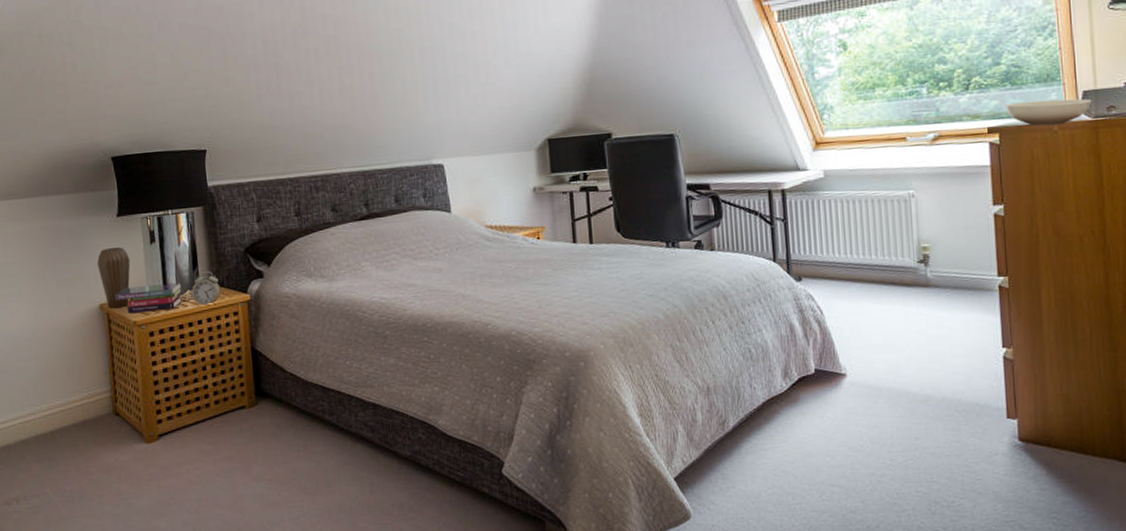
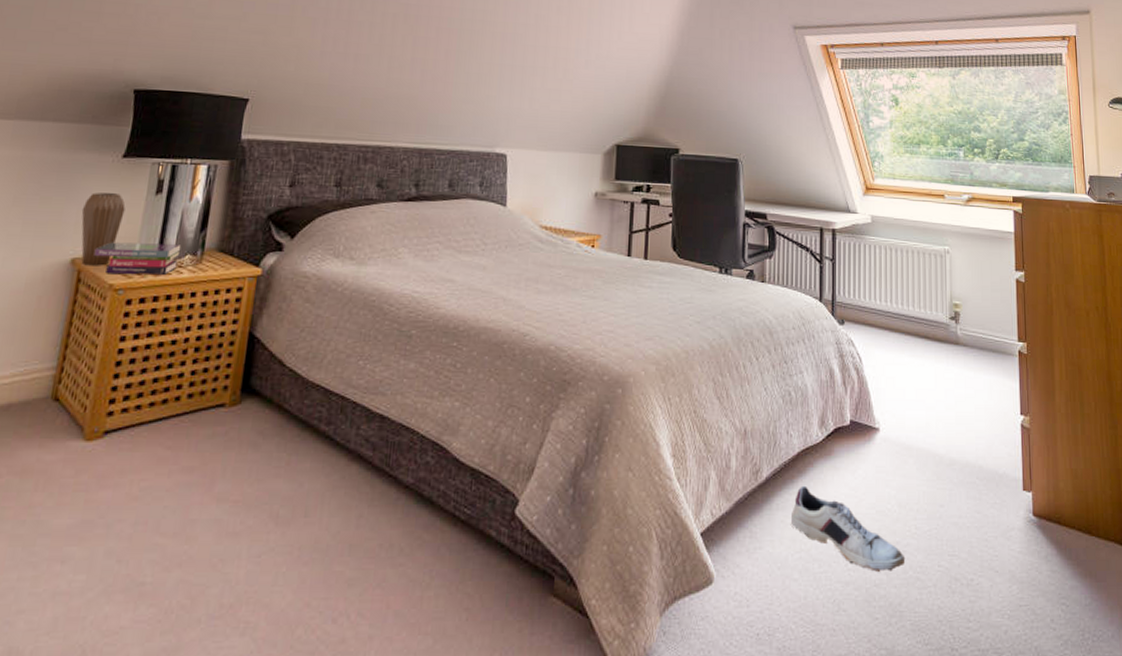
alarm clock: present [191,271,221,307] -> none [190,235,229,276]
shoe: none [761,431,881,500] -> present [791,485,906,572]
bowl: present [1005,98,1092,127] -> none [1028,177,1096,203]

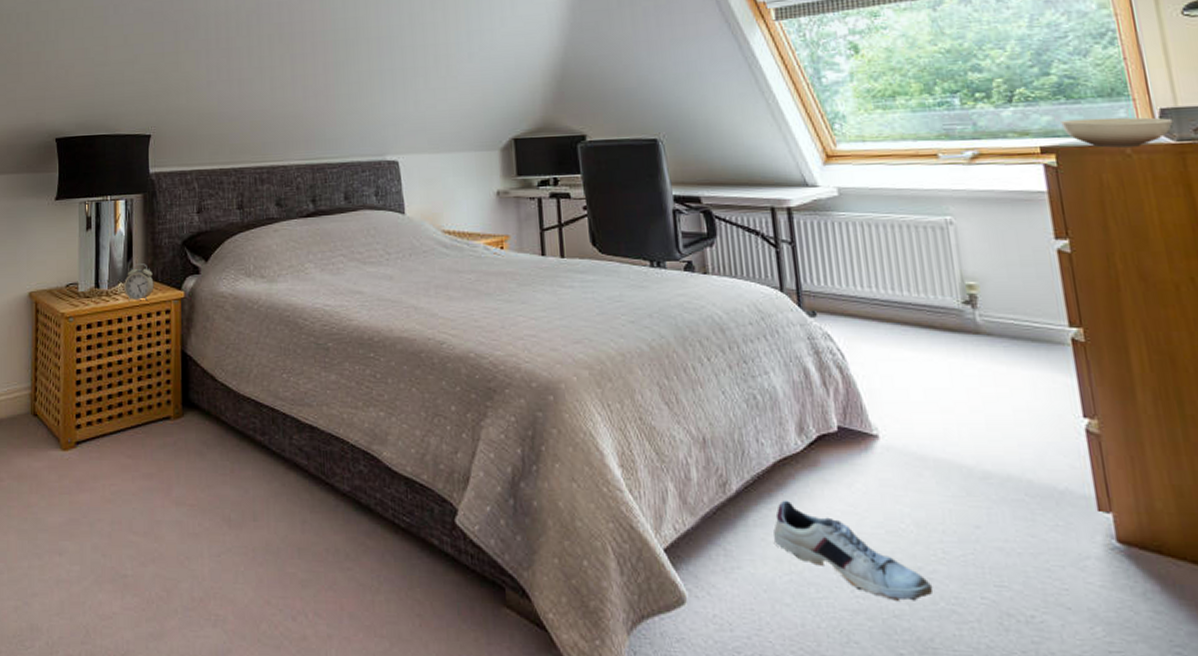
vase: present [81,192,126,266] -> none [30,232,64,298]
books: present [94,242,182,275] -> none [45,274,114,304]
alarm clock: none [190,235,229,276] -> present [123,264,154,301]
bowl: none [1028,177,1096,203] -> present [1061,117,1174,148]

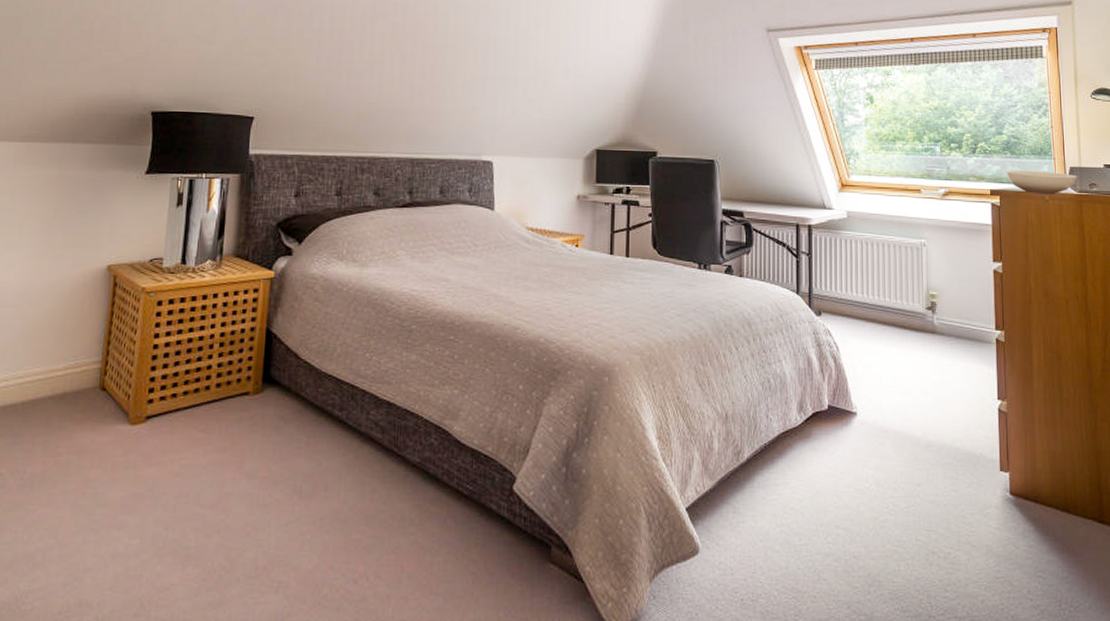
alarm clock: present [123,264,154,301] -> none [211,242,244,279]
shoe: present [773,500,934,601] -> none [772,465,884,545]

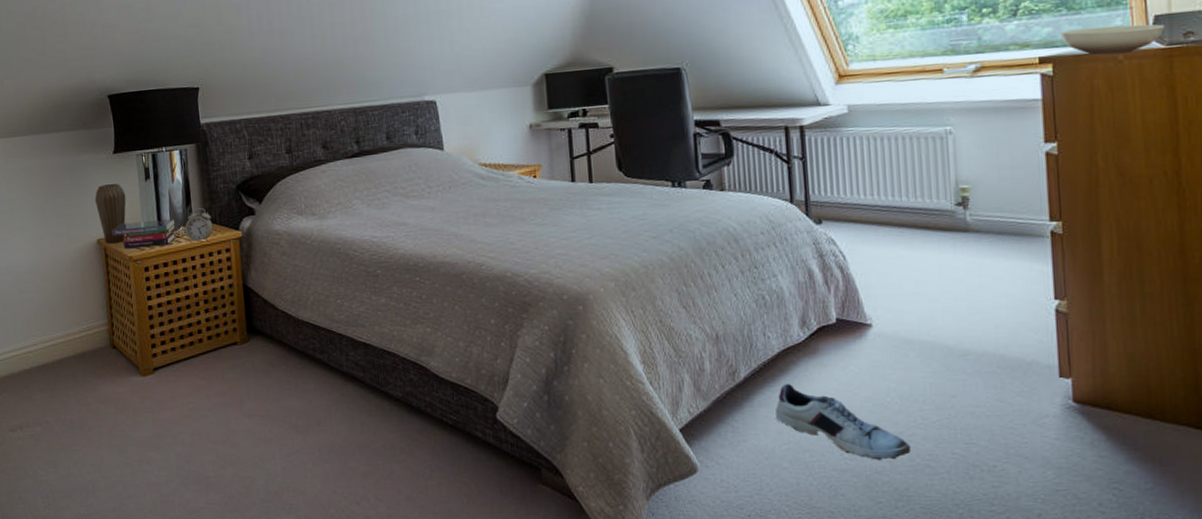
vase: none [113,206,151,272] -> present [94,184,126,244]
books: none [127,250,202,279] -> present [112,219,176,249]
alarm clock: none [211,242,244,279] -> present [184,208,214,243]
shoe: none [772,465,884,545] -> present [776,383,912,460]

